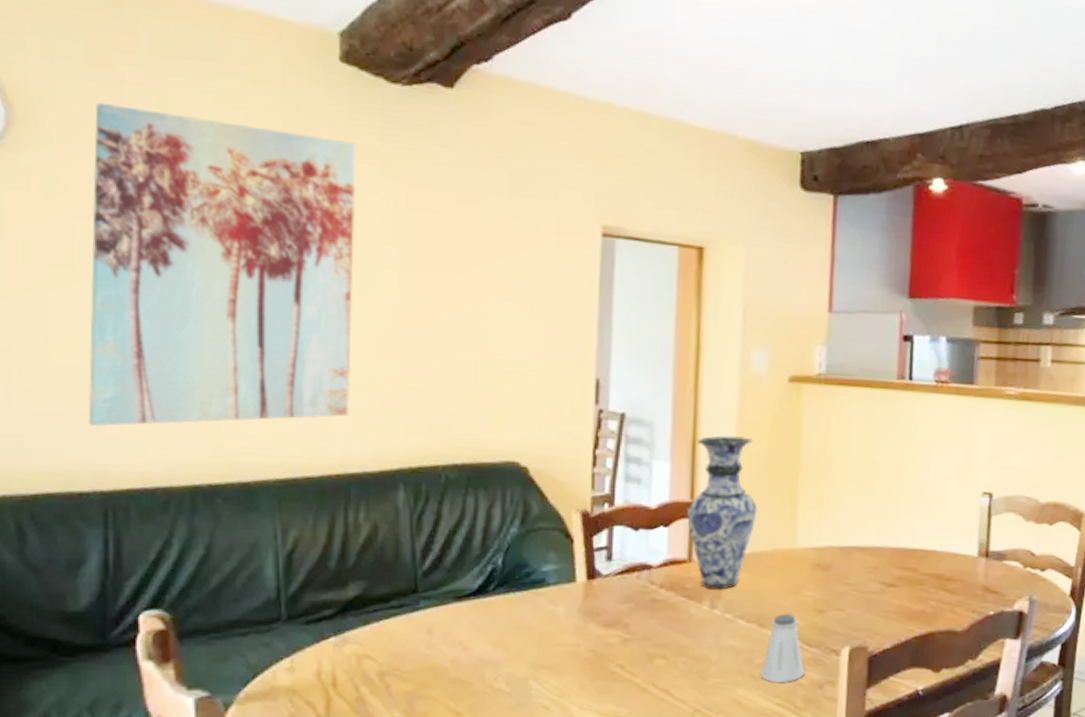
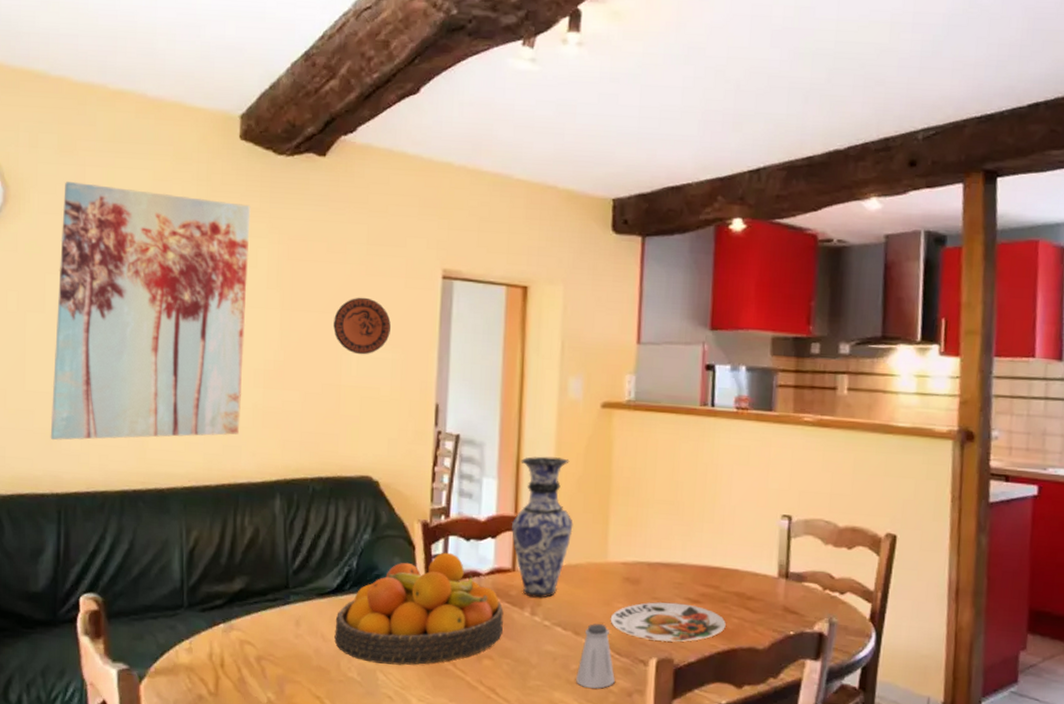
decorative plate: none [468,255,539,323] -> present [333,297,391,355]
fruit bowl: none [476,544,679,671] -> present [334,552,504,665]
plate: none [799,587,923,629] -> present [610,602,726,642]

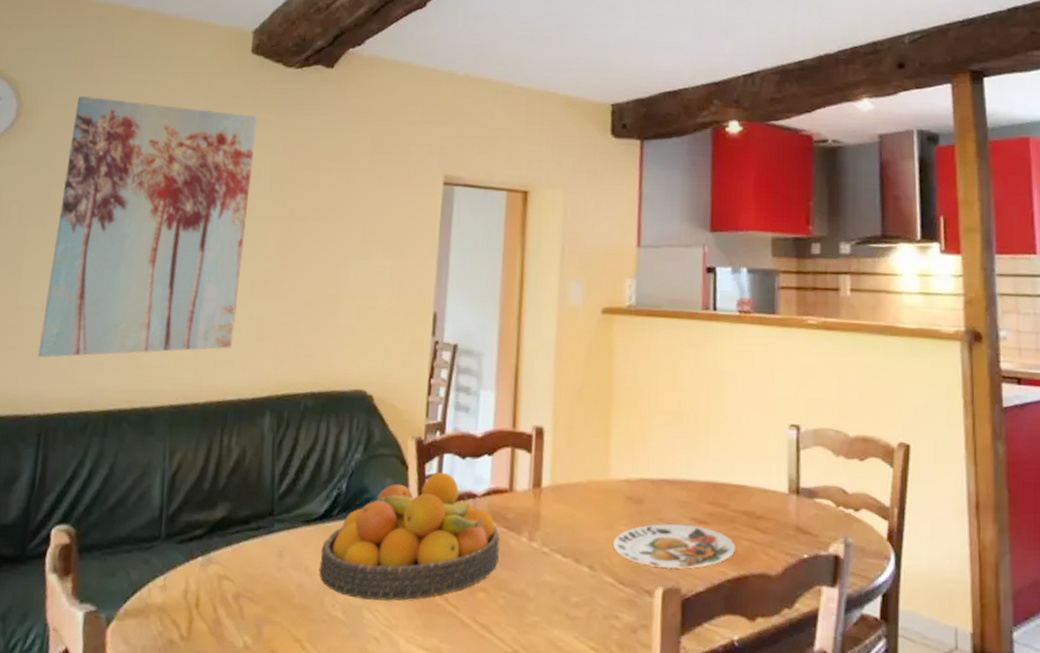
decorative plate: present [333,297,391,355] -> none [333,204,391,263]
vase: present [511,456,573,598] -> none [509,366,574,522]
saltshaker: present [576,624,615,689] -> none [577,549,618,625]

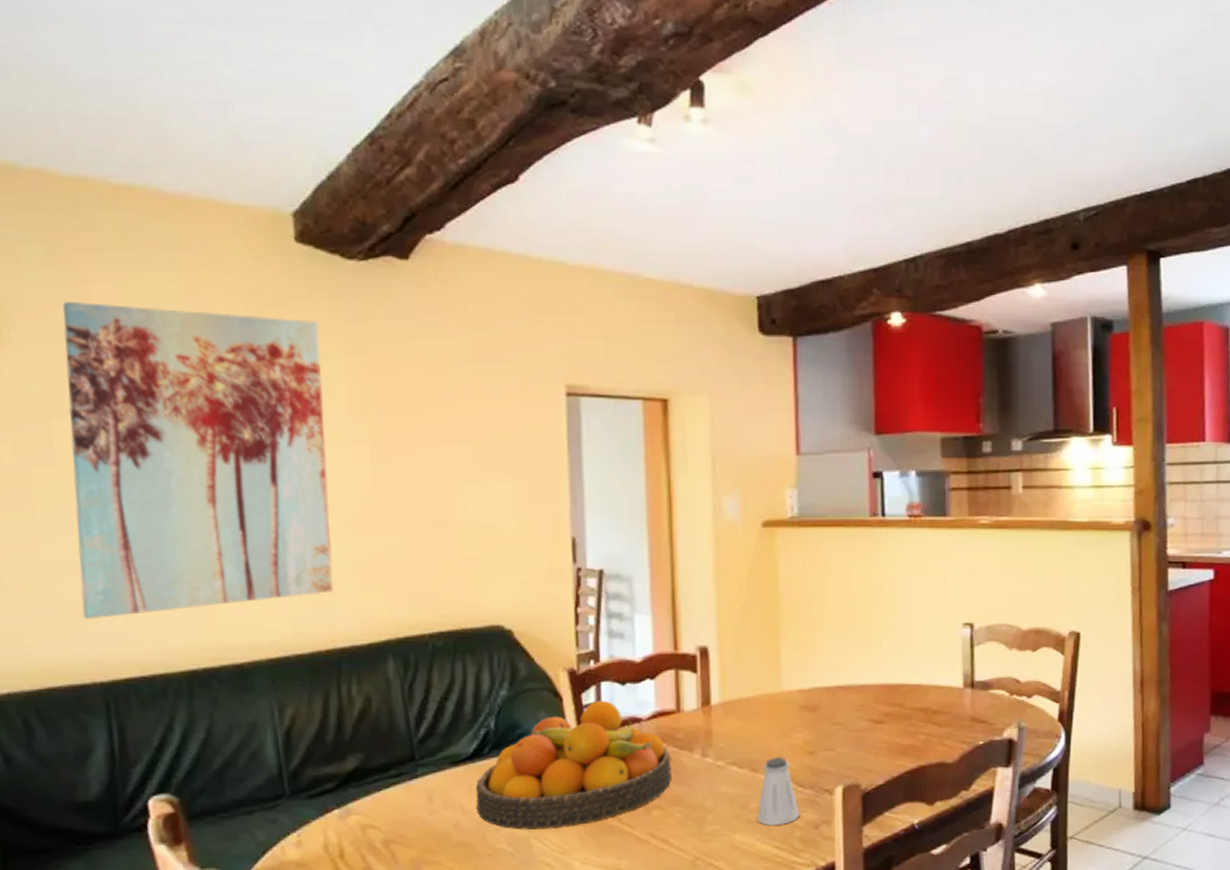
saltshaker: none [577,549,618,625] -> present [757,757,799,826]
plate: present [612,523,735,569] -> none [789,725,913,767]

